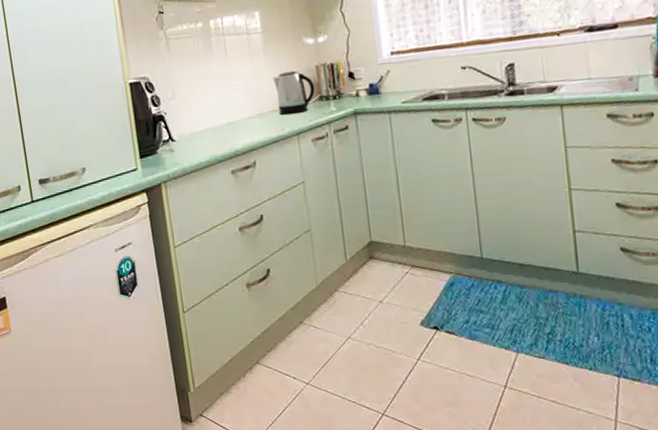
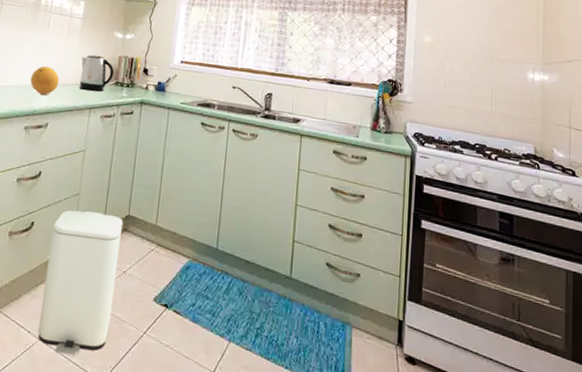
fruit: none [222,98,256,131] -> present [30,65,60,95]
pedal bin: none [291,244,380,394] -> present [38,210,124,356]

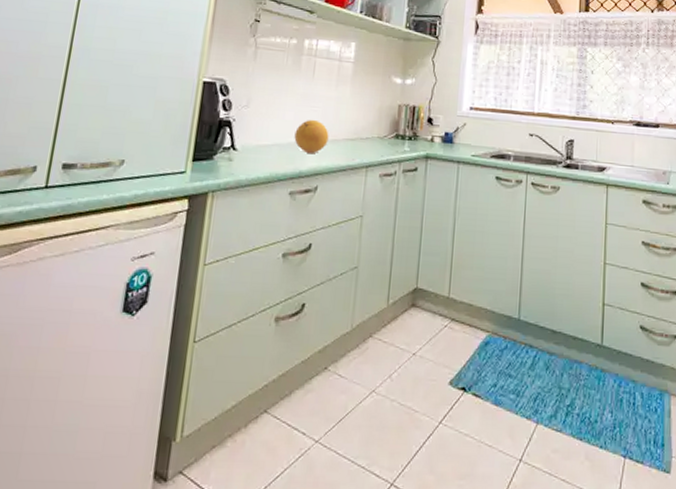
pedal bin: present [38,210,124,356] -> none [314,286,411,457]
kettle: present [79,54,115,93] -> none [352,104,394,148]

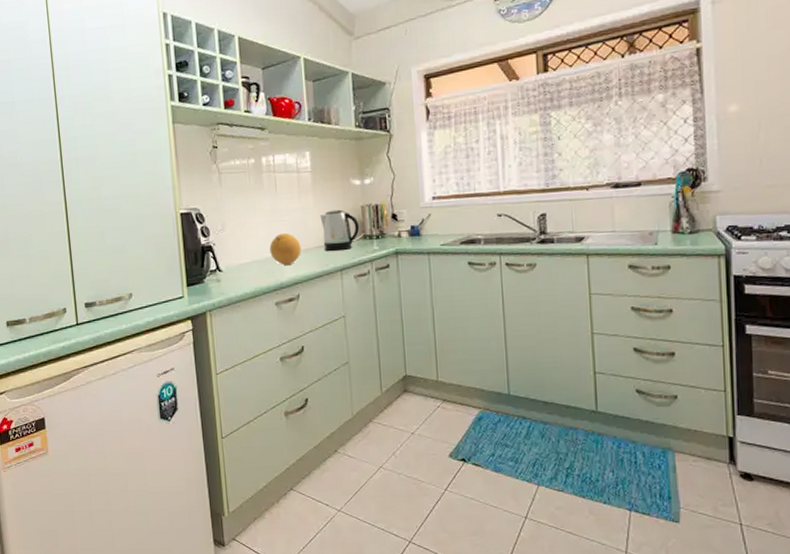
kettle: none [352,104,394,148] -> present [320,209,360,252]

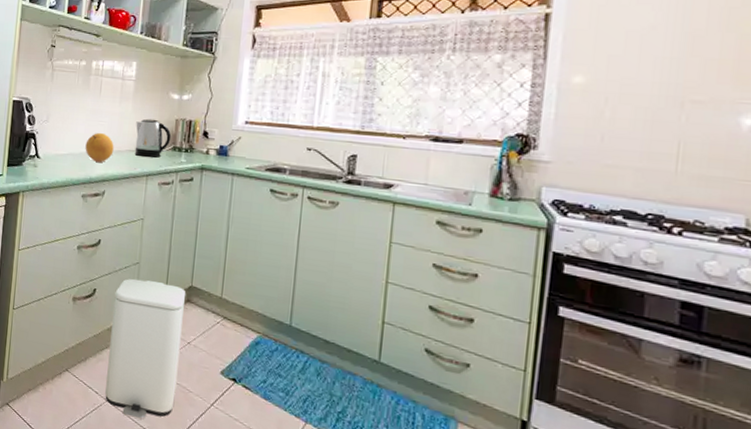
pedal bin: none [328,378,409,521] -> present [105,278,186,420]

